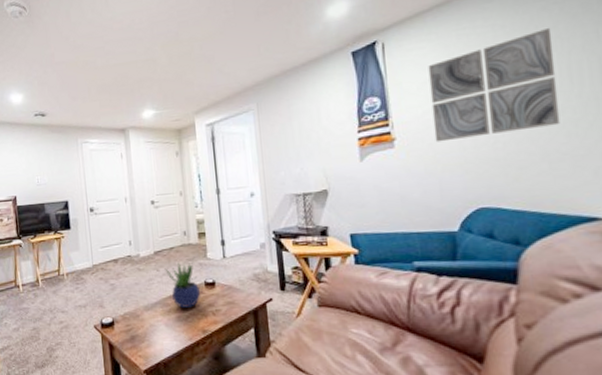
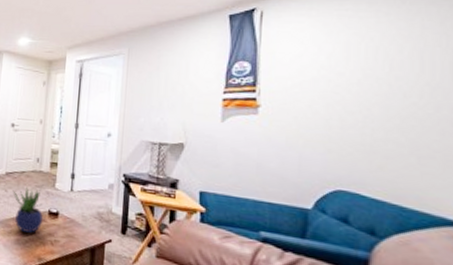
wall art: present [428,27,560,142] -> none [301,22,438,121]

